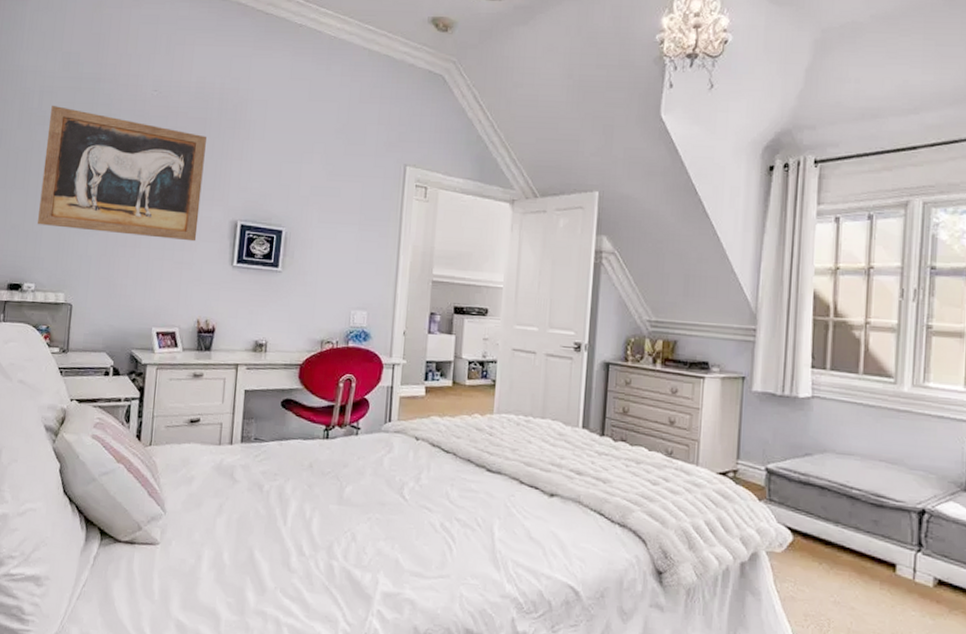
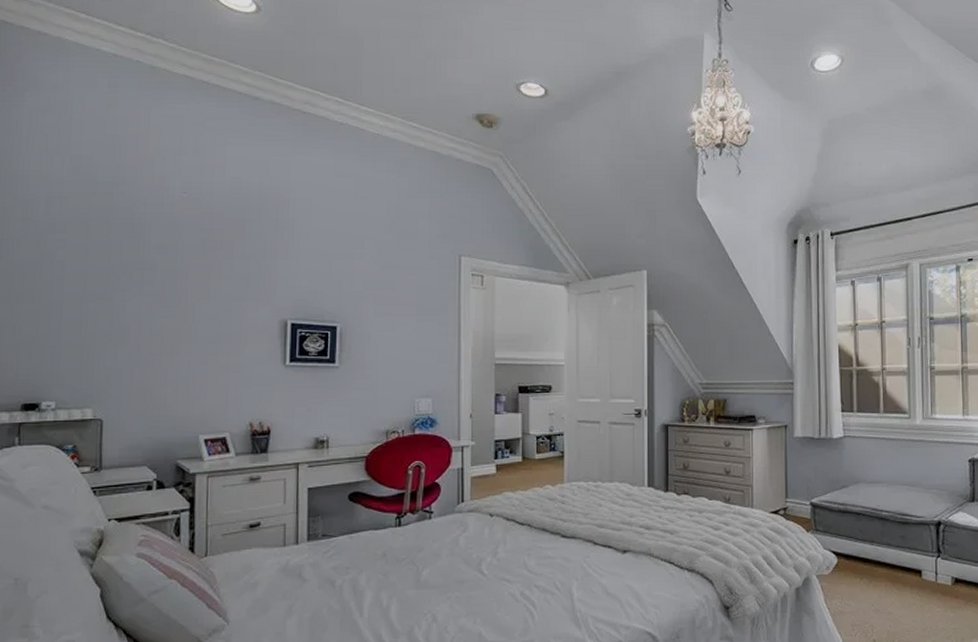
wall art: present [38,106,207,242] -> none [54,212,246,344]

